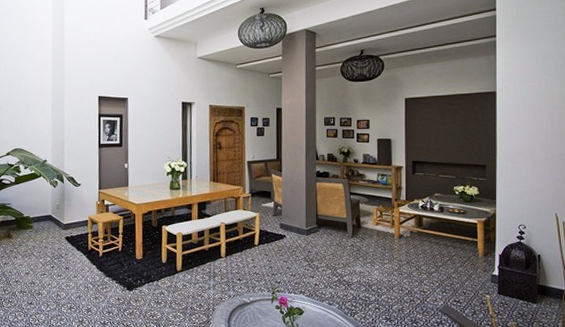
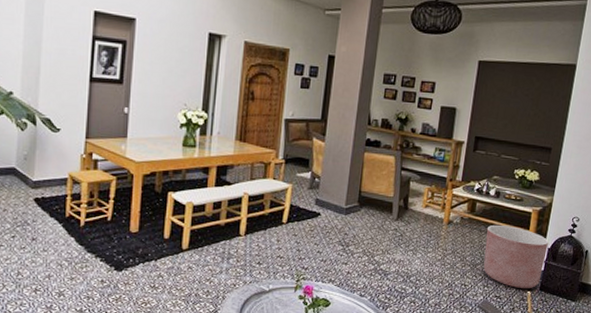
planter: none [437,236,499,294] -> present [483,224,549,289]

